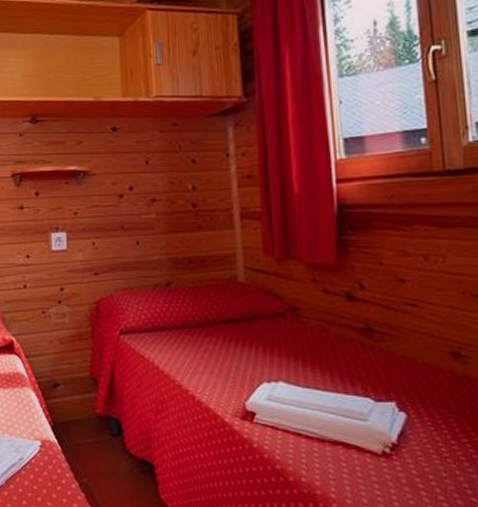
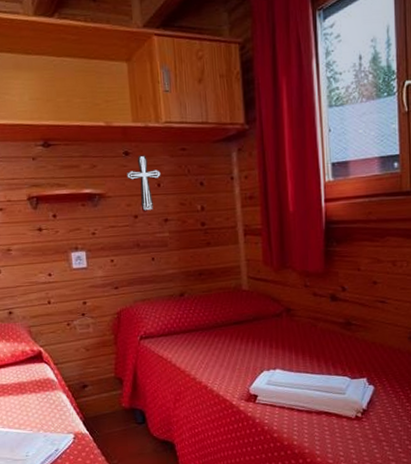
decorative cross: none [114,130,150,190] -> present [127,155,161,211]

